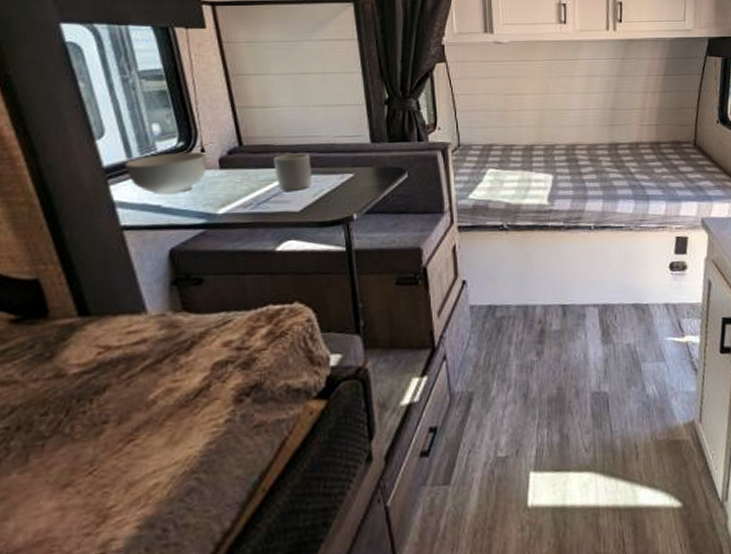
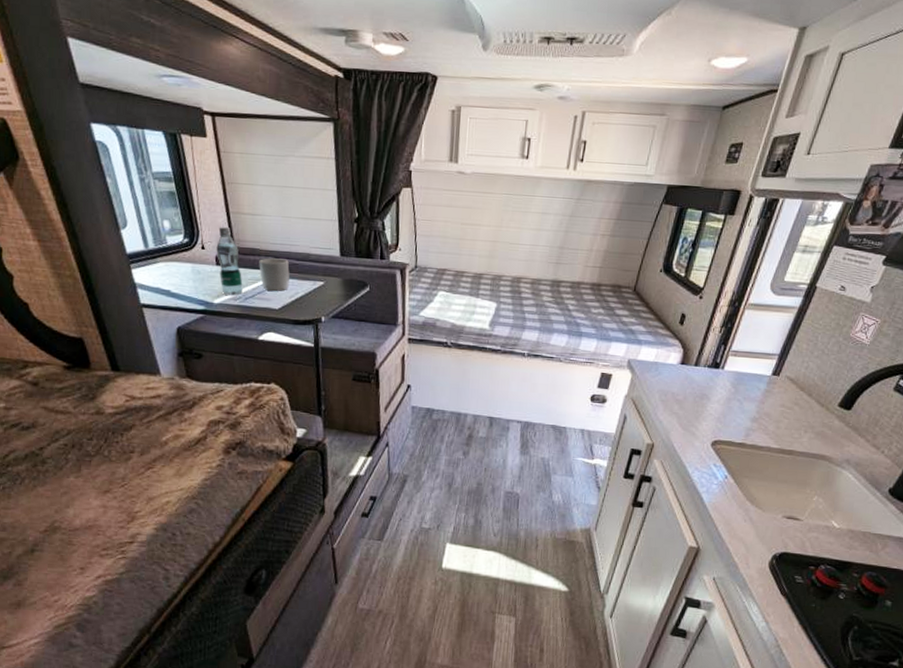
bowl: present [124,151,207,196] -> none [142,247,206,283]
bottle: none [219,124,254,204] -> present [216,227,243,297]

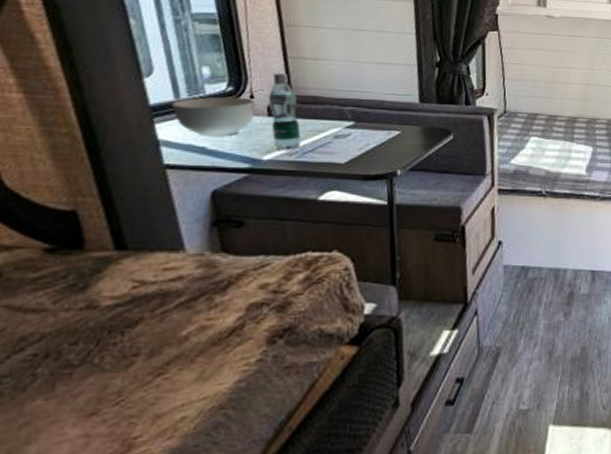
bowl: none [142,247,206,283] -> present [171,96,256,138]
mug: present [259,258,290,291] -> none [321,106,360,143]

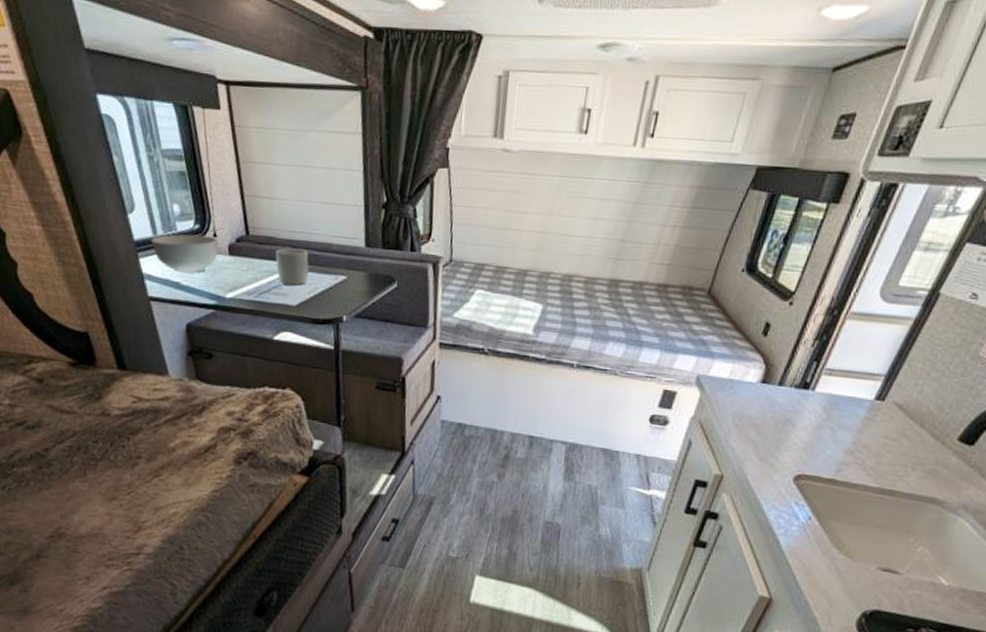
bottle: present [268,73,301,152] -> none [229,212,258,291]
mug: none [321,106,360,143] -> present [275,248,310,286]

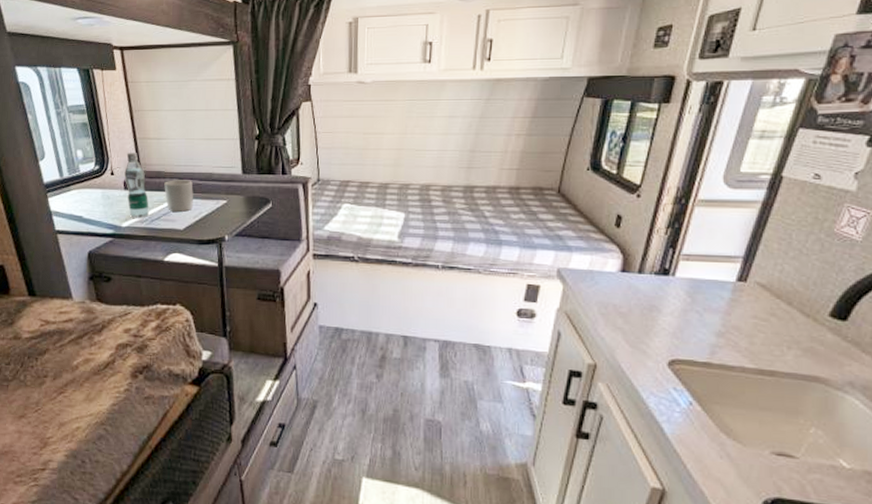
bowl: present [151,234,218,274] -> none [58,174,115,209]
bottle: none [229,212,258,291] -> present [124,153,149,219]

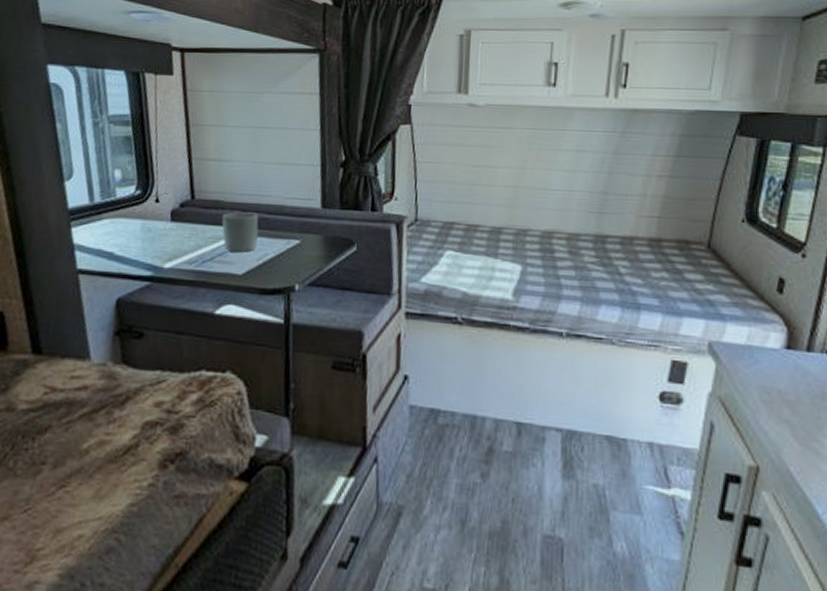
bottle: present [124,153,149,219] -> none [172,176,201,260]

